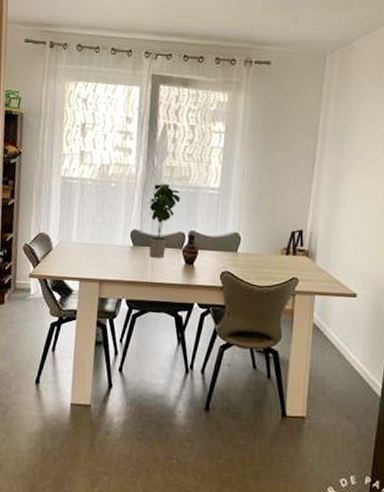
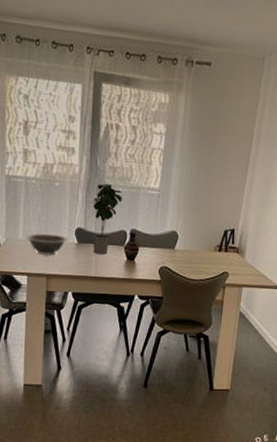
decorative bowl: none [79,235,124,259] -> present [26,233,69,256]

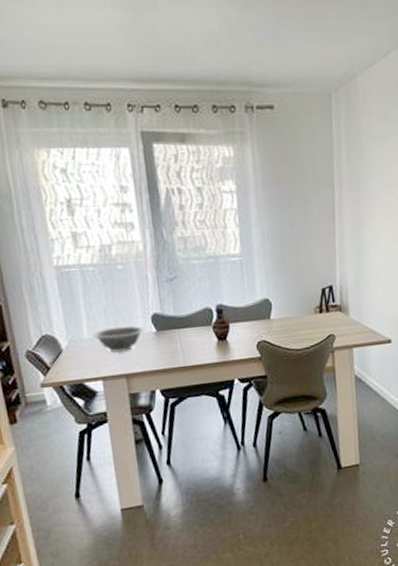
potted plant: present [93,184,122,255] -> none [167,258,200,340]

